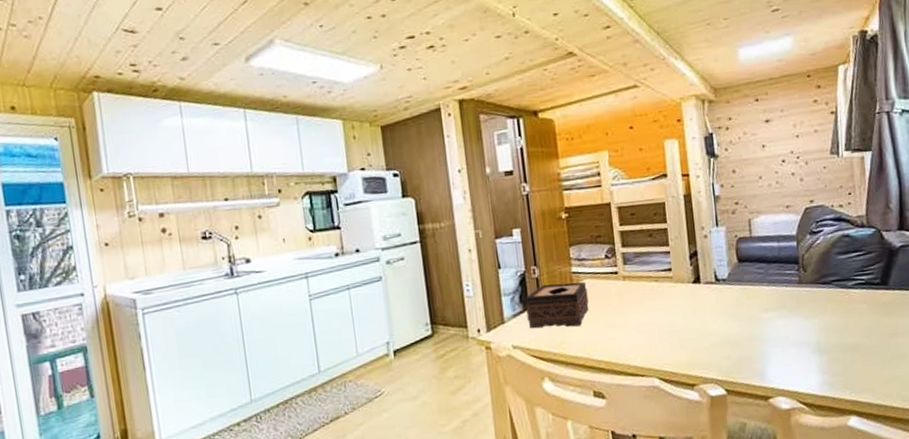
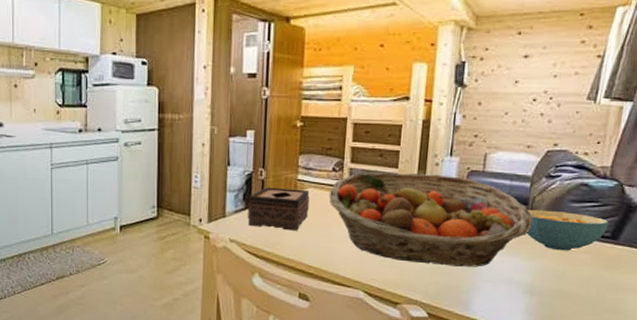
fruit basket: none [606,245,807,340] -> present [329,172,533,267]
cereal bowl: none [800,264,876,305] -> present [526,209,609,251]

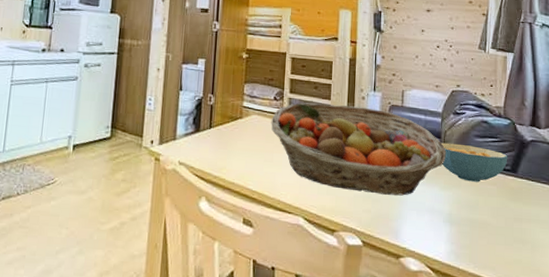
tissue box: present [248,187,310,231] -> none [197,112,254,156]

